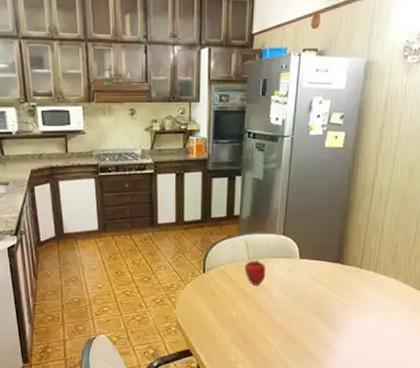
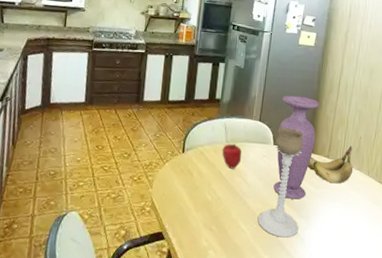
candle holder: none [285,240,333,349] -> present [257,127,304,238]
vase: none [301,205,350,312] -> present [273,95,319,200]
banana: none [337,254,389,294] -> present [307,146,353,184]

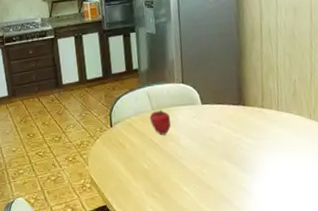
candle holder: present [257,127,304,238] -> none [199,84,244,194]
vase: present [273,95,319,200] -> none [202,50,246,156]
banana: present [307,146,353,184] -> none [241,91,293,133]

